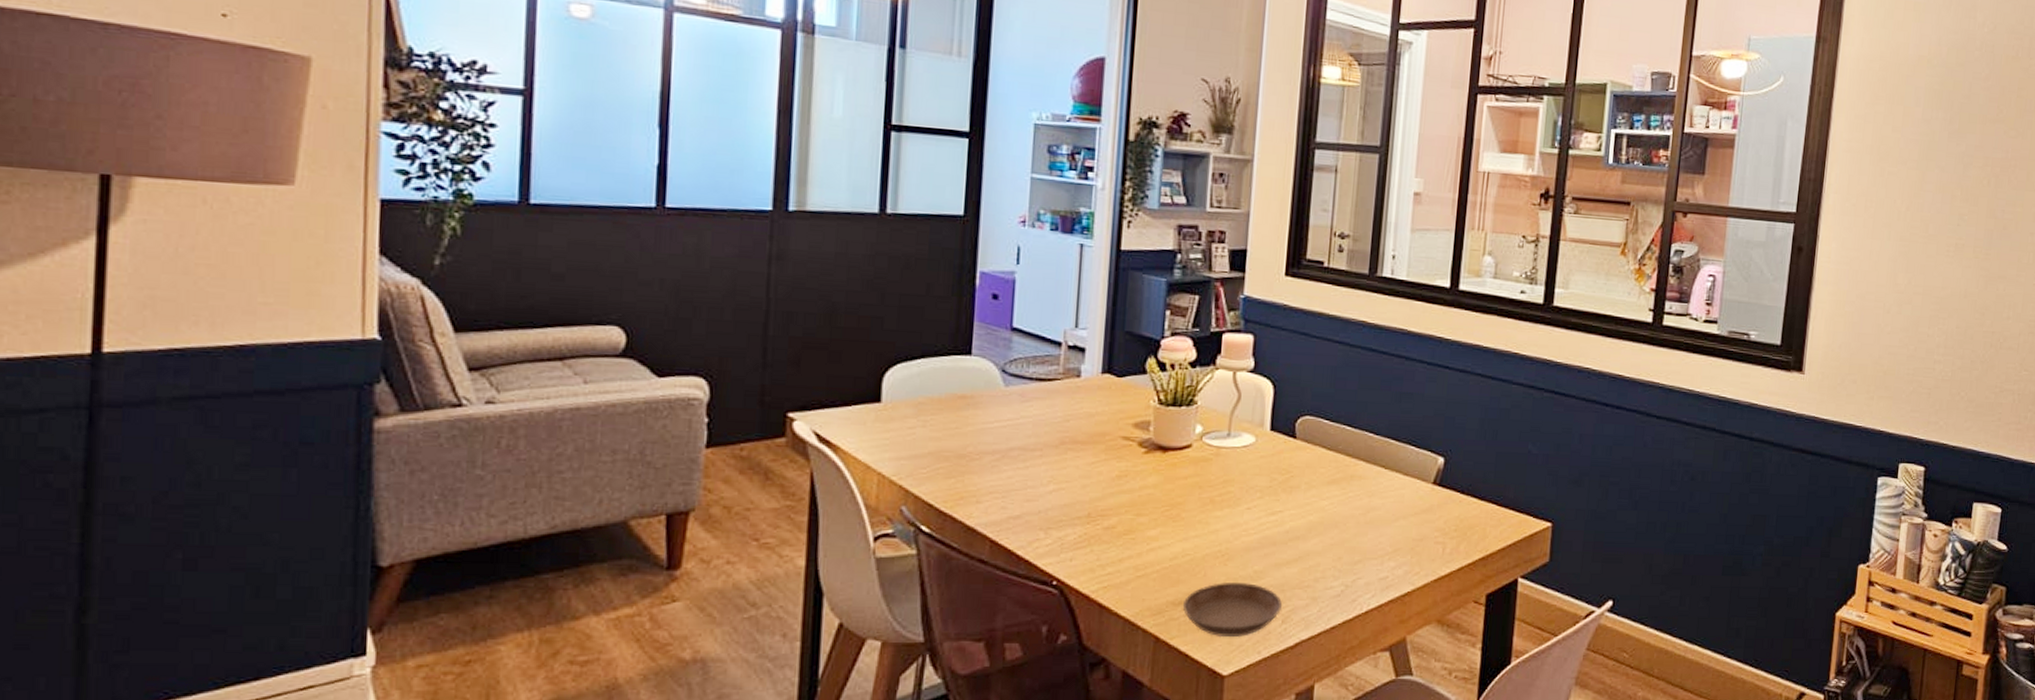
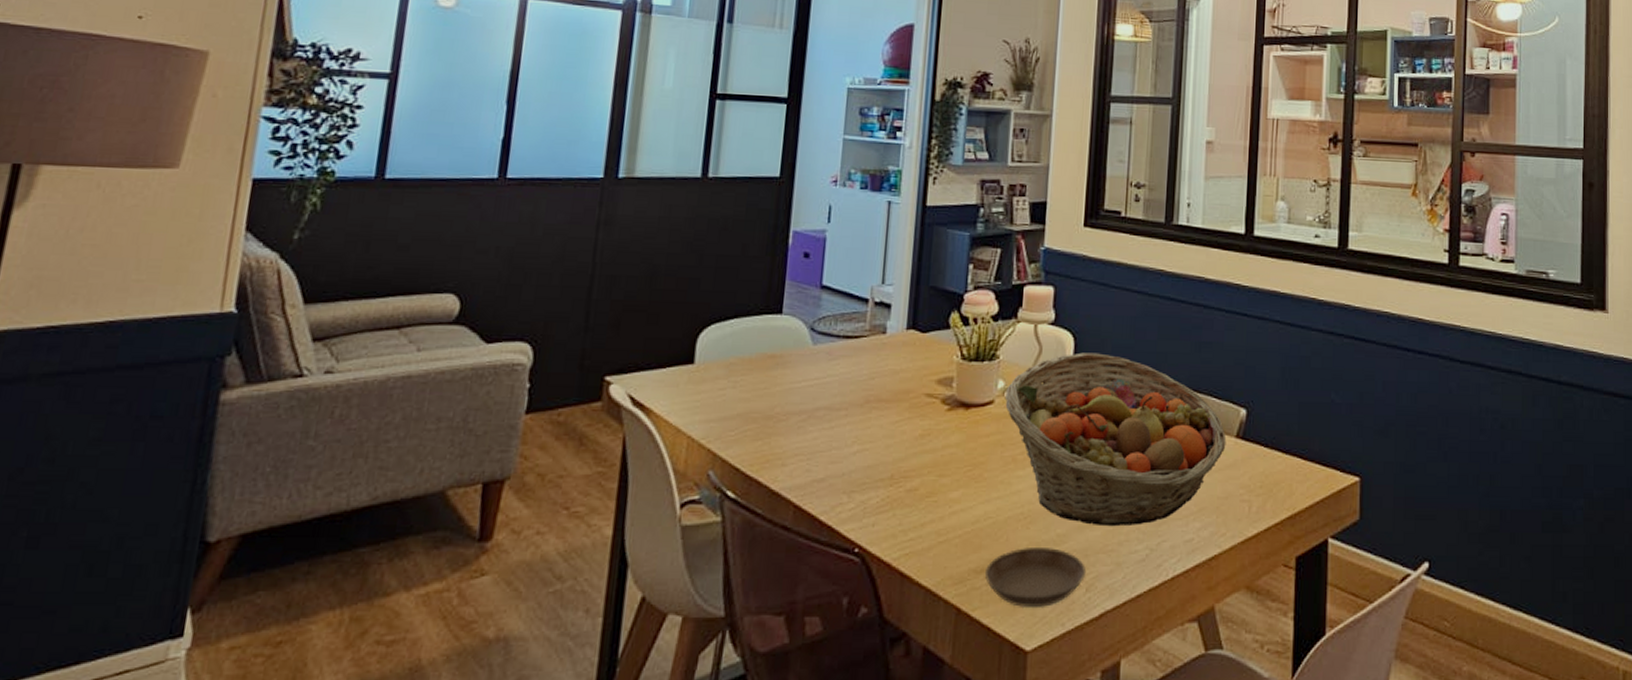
fruit basket: none [1203,400,1424,565] -> present [1005,352,1227,527]

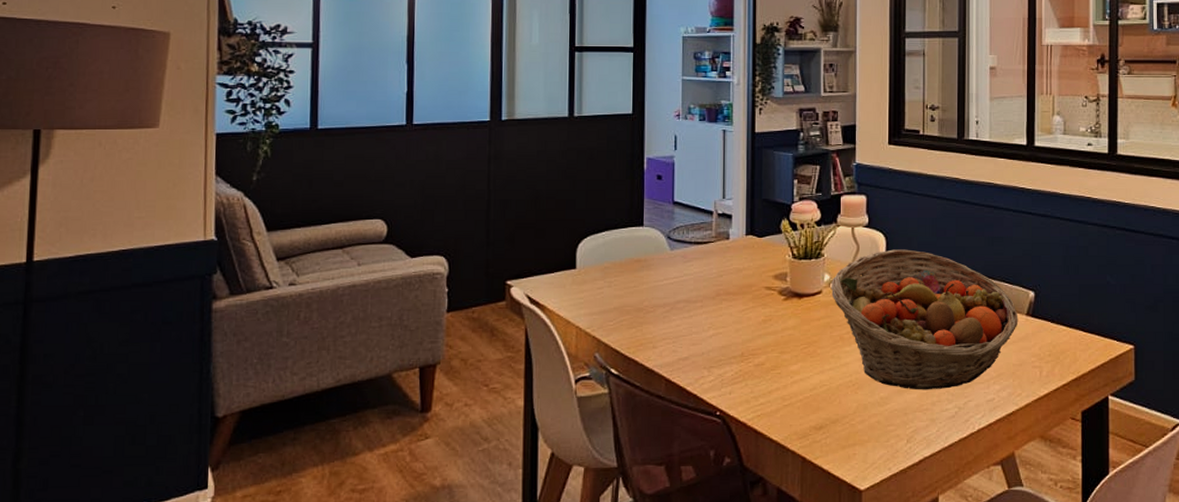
saucer: present [984,548,1085,607] -> none [823,408,906,456]

